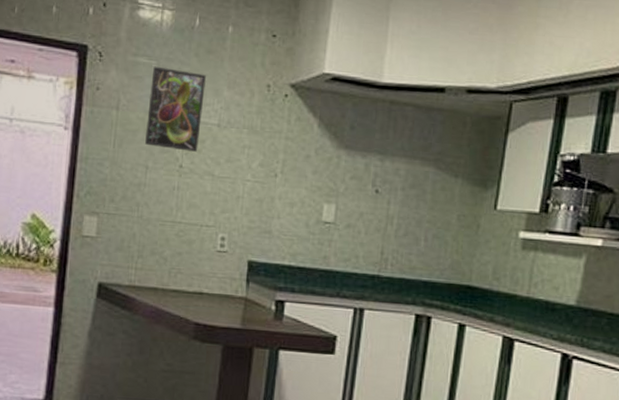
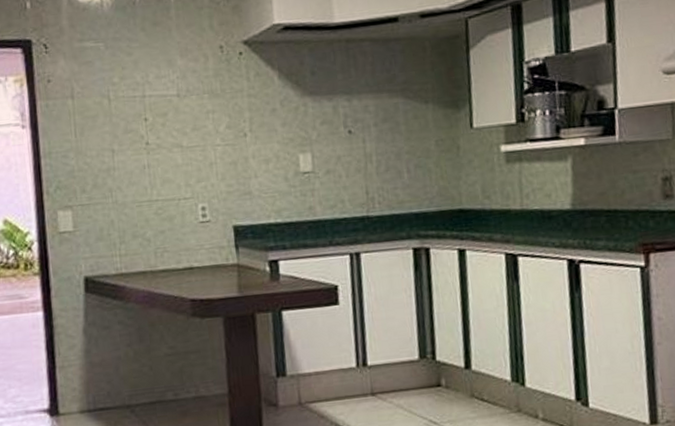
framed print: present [145,66,206,152] -> none [101,47,162,129]

